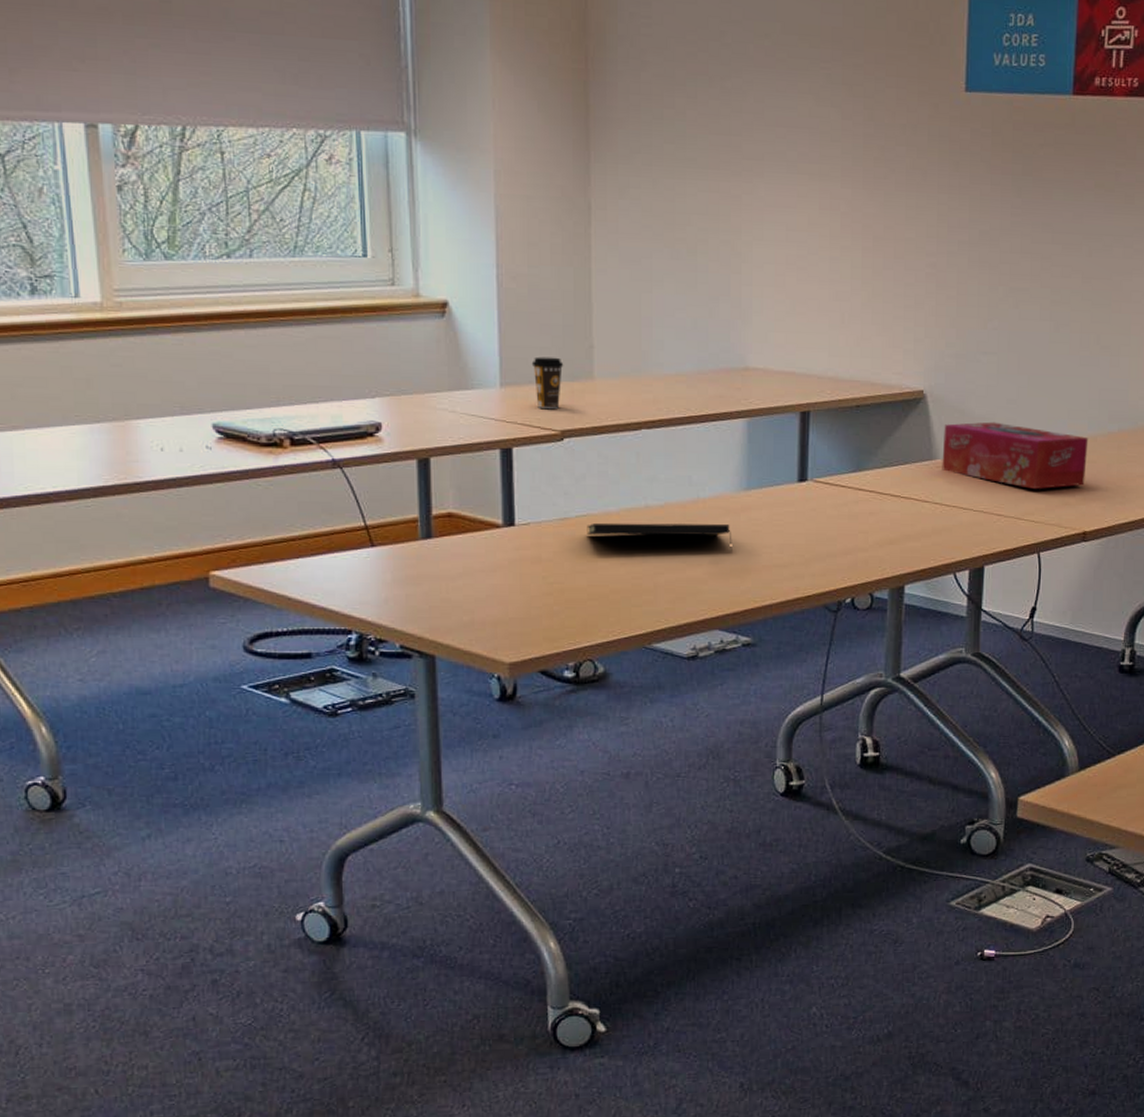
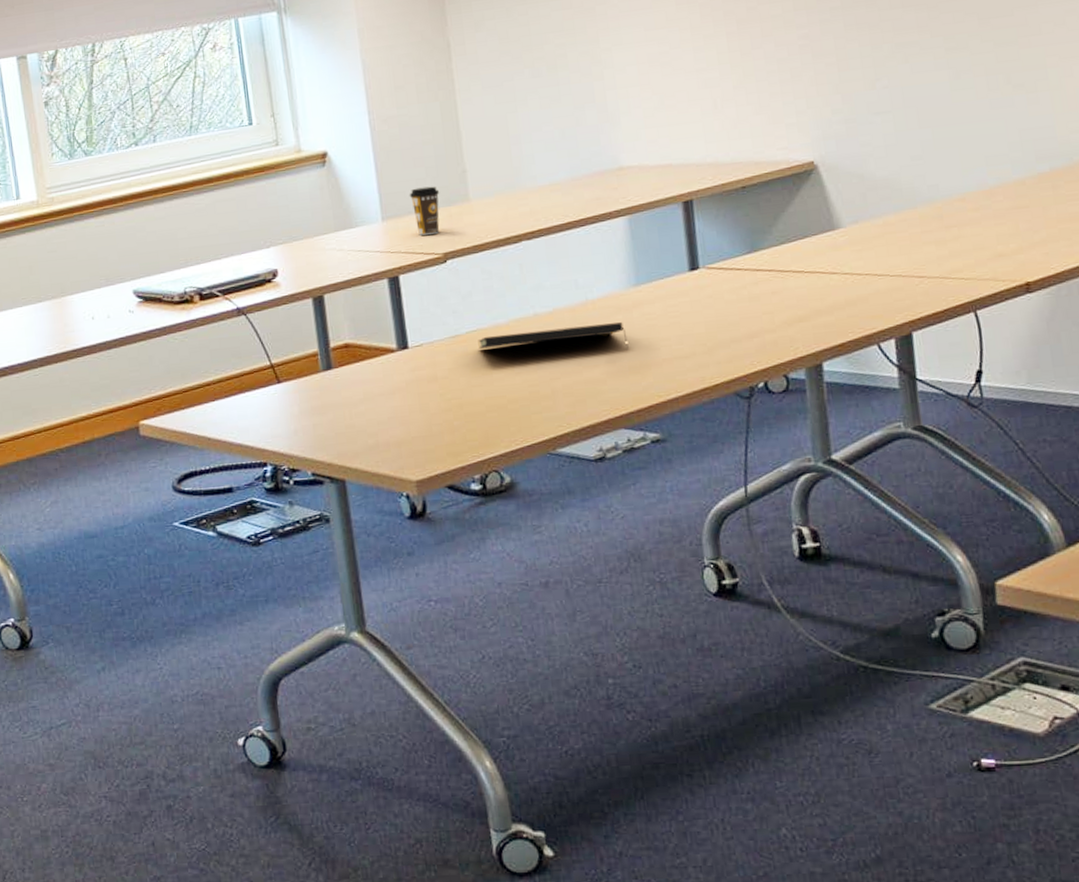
tissue box: present [942,422,1089,489] -> none [842,181,1019,245]

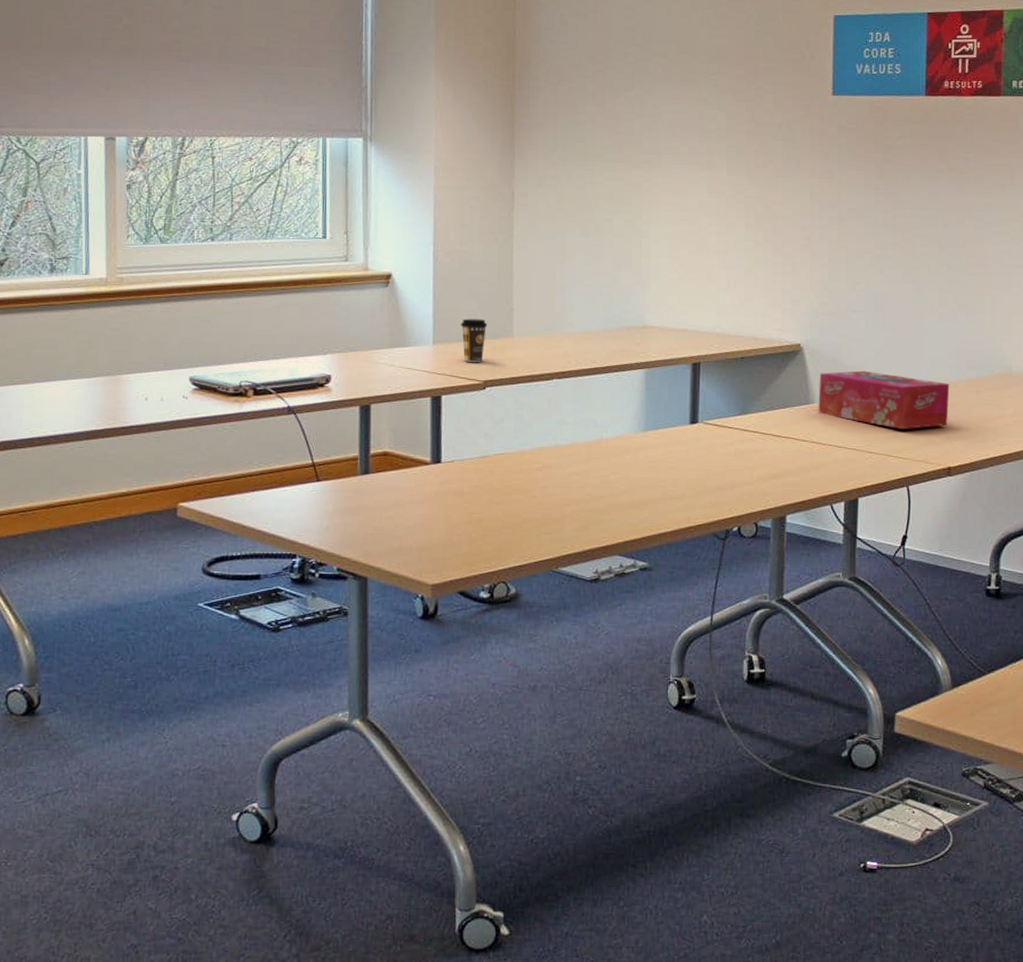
notepad: present [478,322,629,349] -> none [503,460,632,485]
tissue box: none [842,181,1019,245] -> present [818,370,950,429]

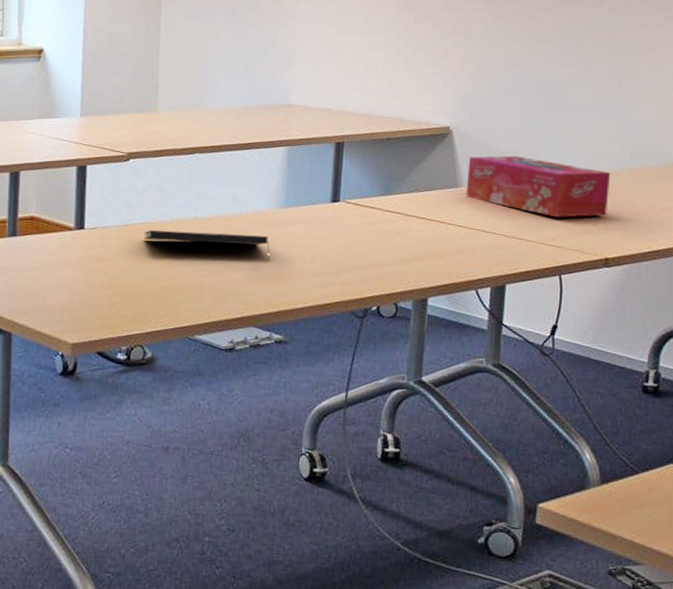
coffee cup: present [460,318,488,362] -> none [107,93,134,135]
notepad: none [503,460,632,485] -> present [144,230,270,259]

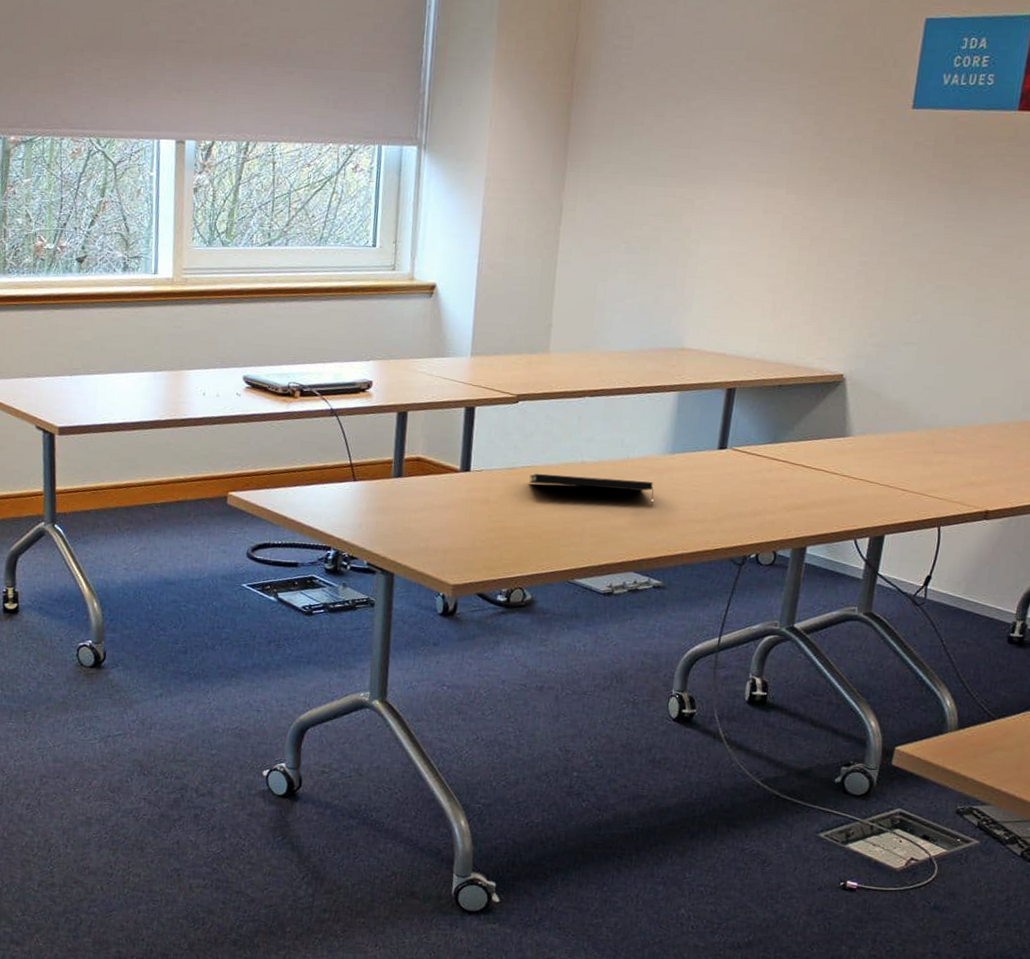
tissue box: present [466,155,611,217] -> none [853,405,1000,469]

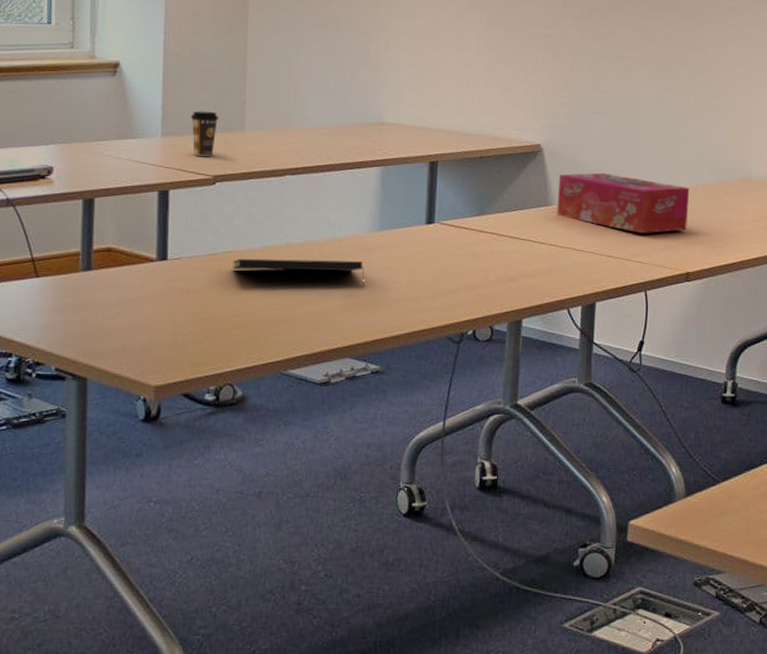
coffee cup: none [498,332,526,376] -> present [190,111,219,156]
tissue box: none [853,405,1000,469] -> present [557,172,690,233]

